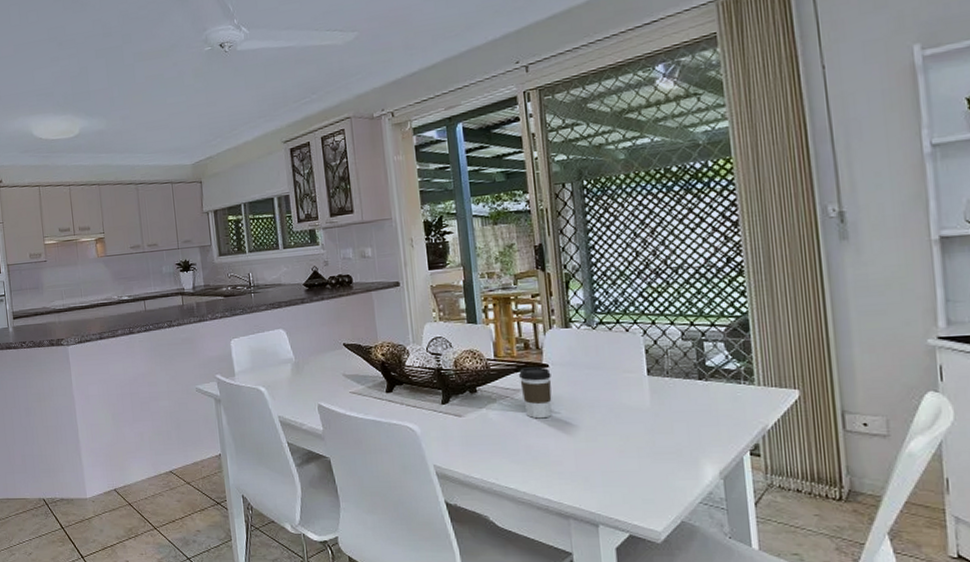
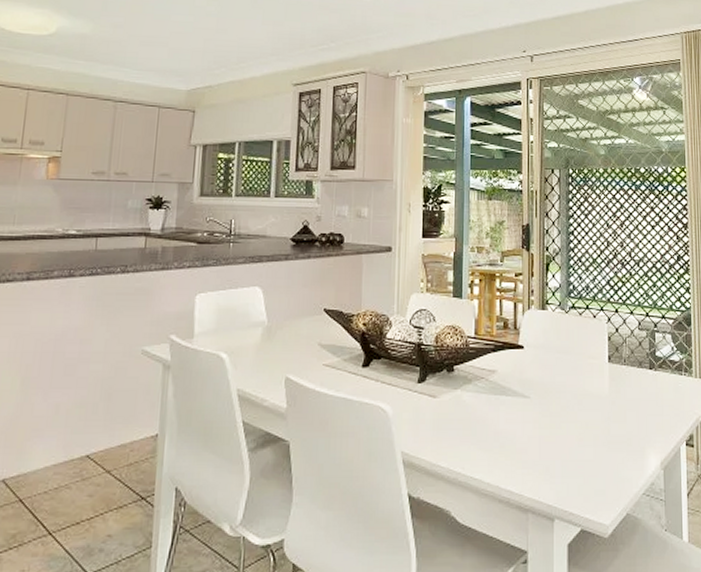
coffee cup: present [519,367,552,419] -> none [496,348,525,403]

